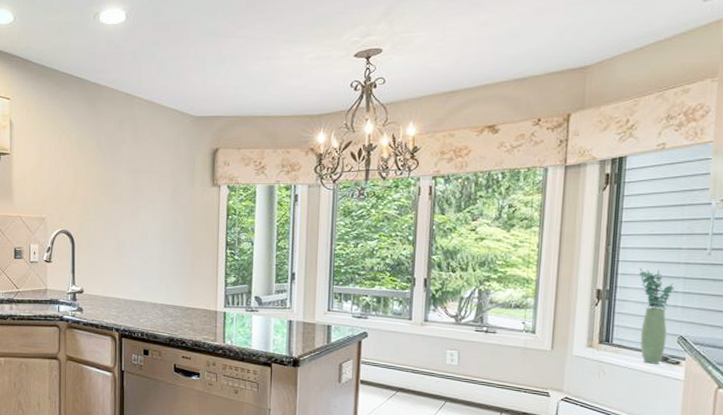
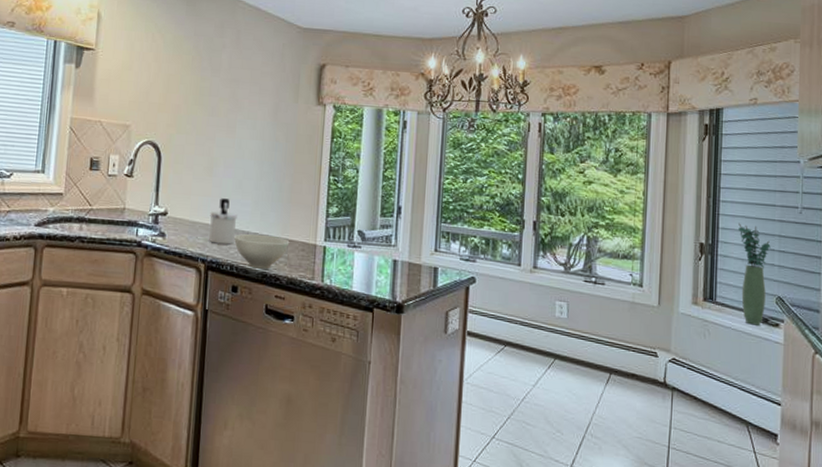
soap dispenser: none [120,275,145,316] -> present [209,198,237,246]
bowl: none [142,304,193,334] -> present [233,234,290,269]

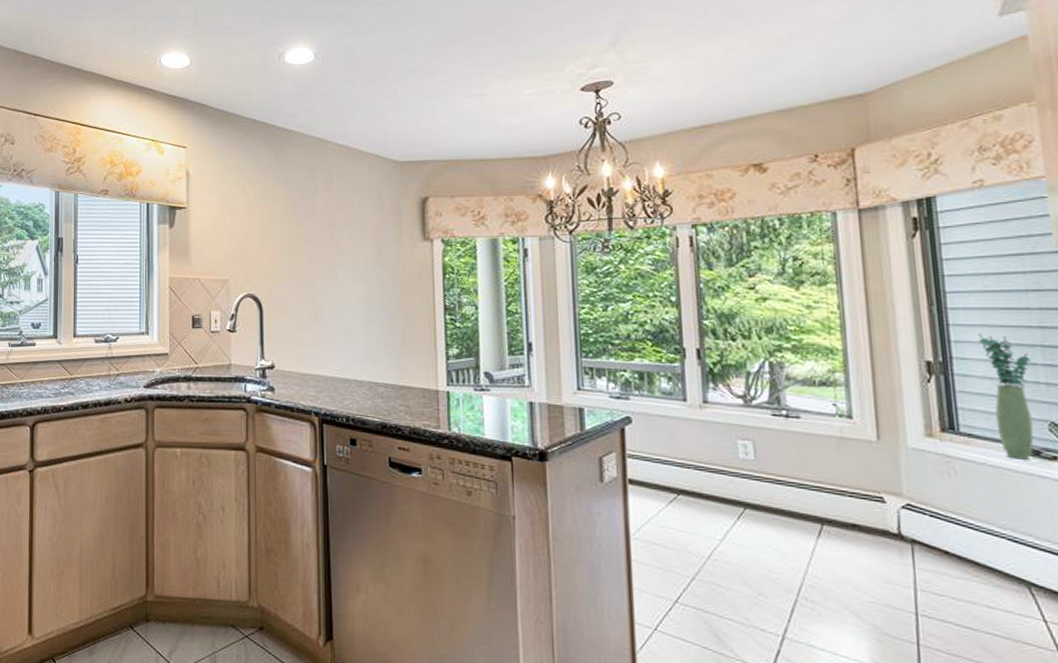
soap dispenser: present [209,198,237,246] -> none [319,347,348,397]
bowl: present [233,234,290,269] -> none [346,382,408,420]

